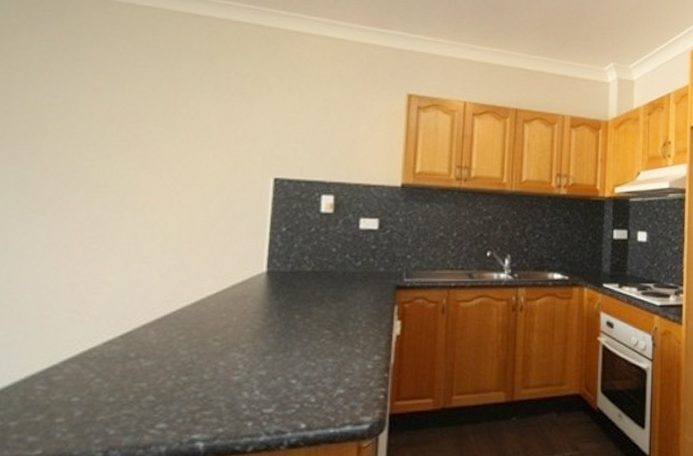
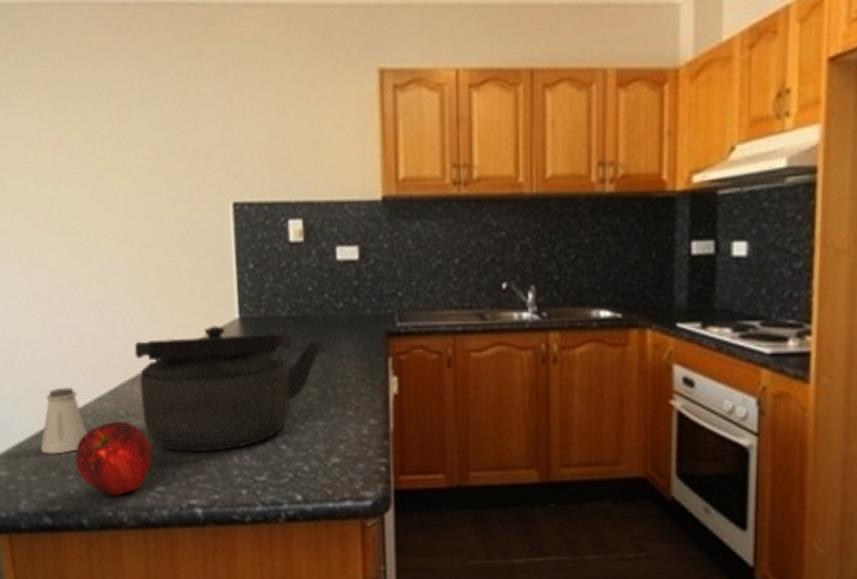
saltshaker: none [28,332,89,398] -> present [40,387,87,455]
apple: none [68,364,159,437] -> present [75,422,152,496]
kettle: none [154,277,344,390] -> present [134,325,327,453]

